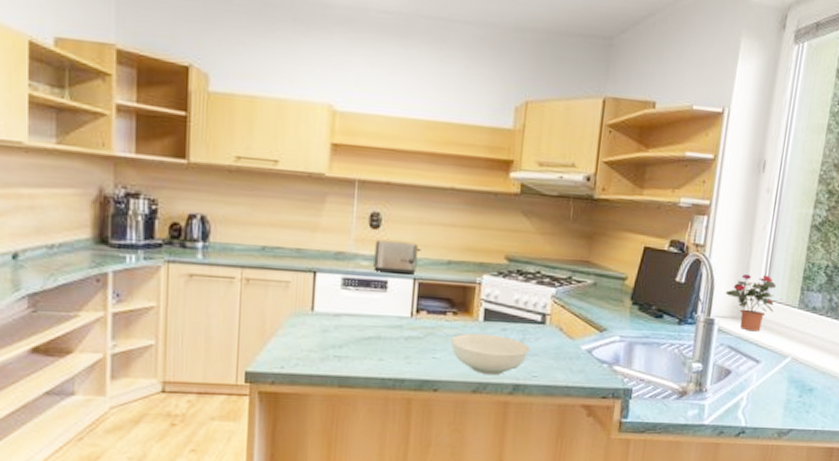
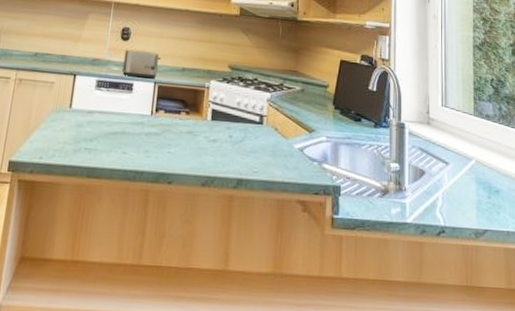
bowl: present [450,333,530,376] -> none [183,130,251,170]
potted flower: present [725,274,776,332] -> none [411,85,453,136]

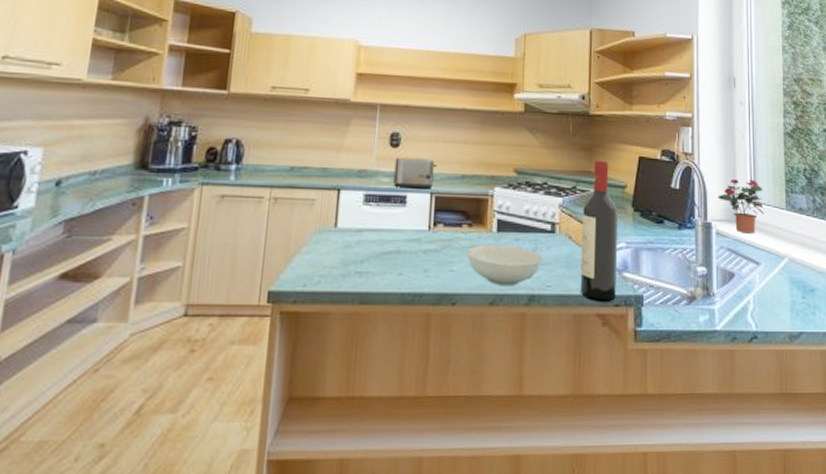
bowl: none [183,130,251,170] -> present [466,244,542,287]
wine bottle: none [283,61,320,191] -> present [580,160,619,303]
potted flower: none [411,85,453,136] -> present [717,179,764,234]

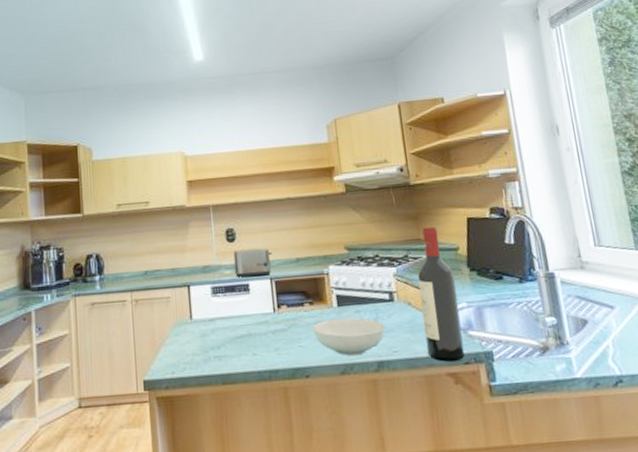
potted flower: present [717,179,764,234] -> none [556,223,611,279]

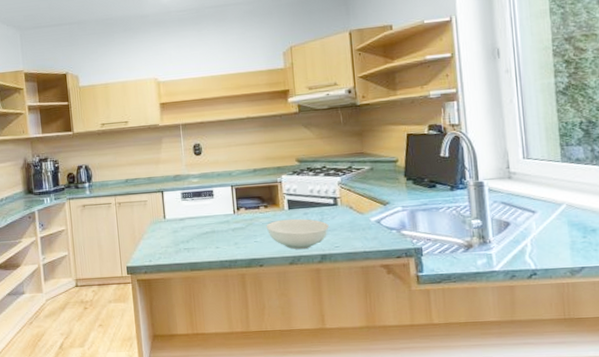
toaster: present [233,248,272,278] -> none [200,160,233,185]
wine bottle: present [417,226,465,363] -> none [359,142,397,257]

